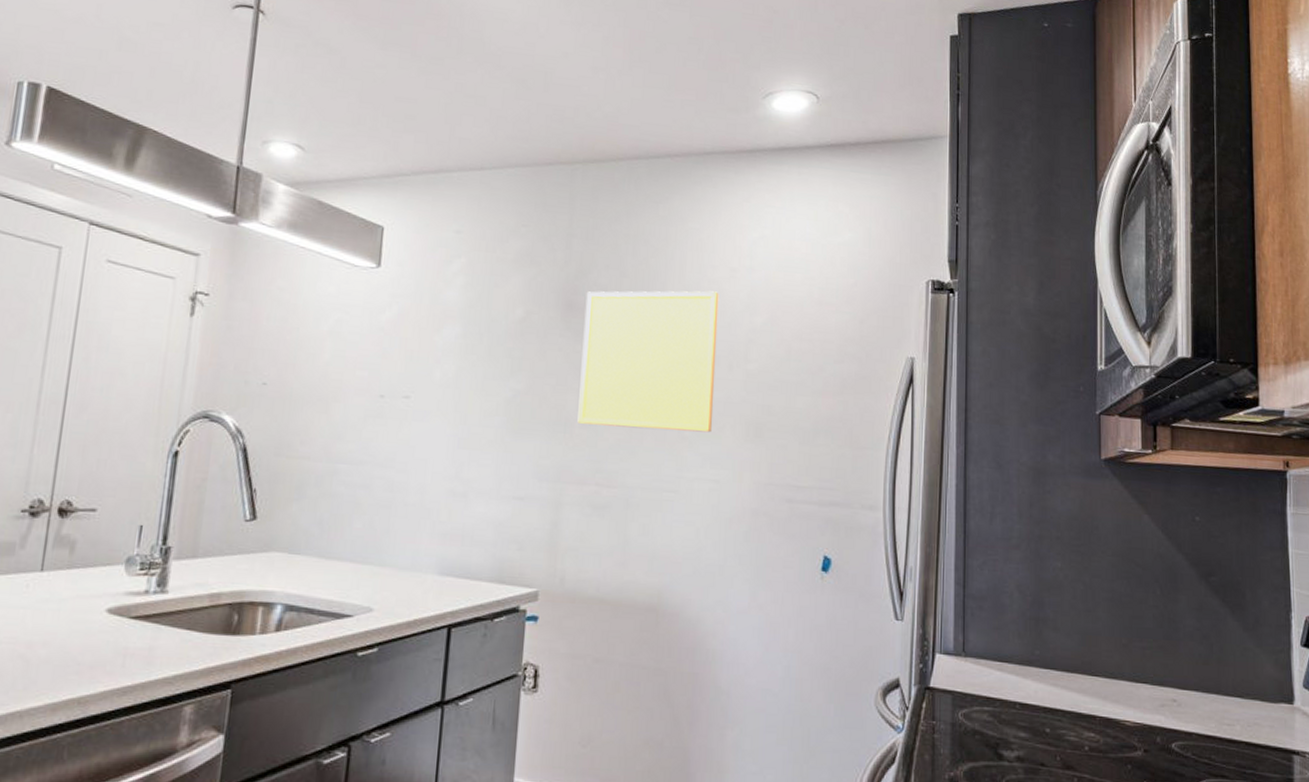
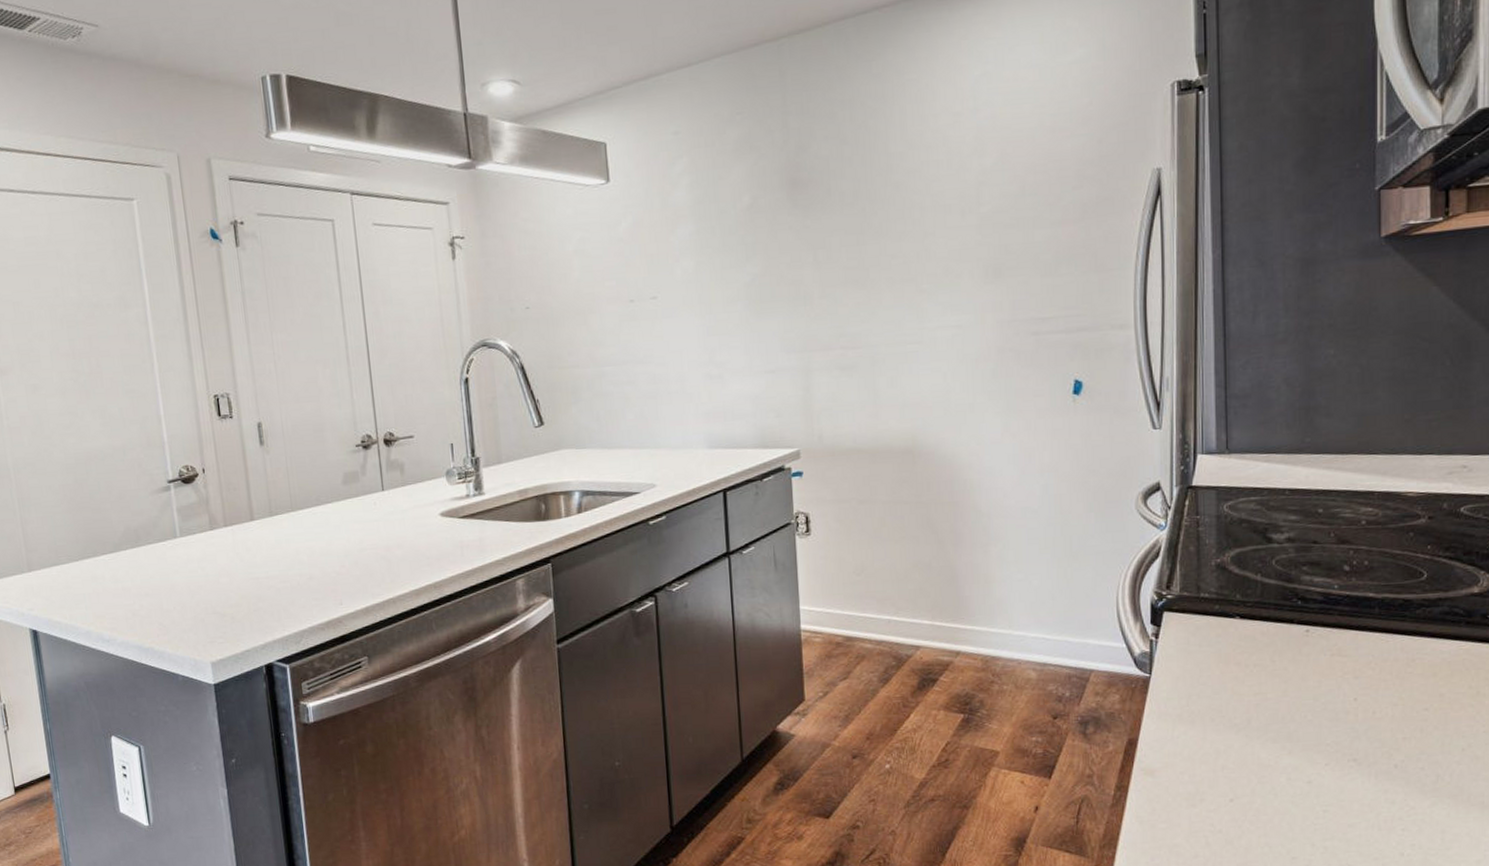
wall art: present [577,291,719,433] -> none [809,140,950,294]

